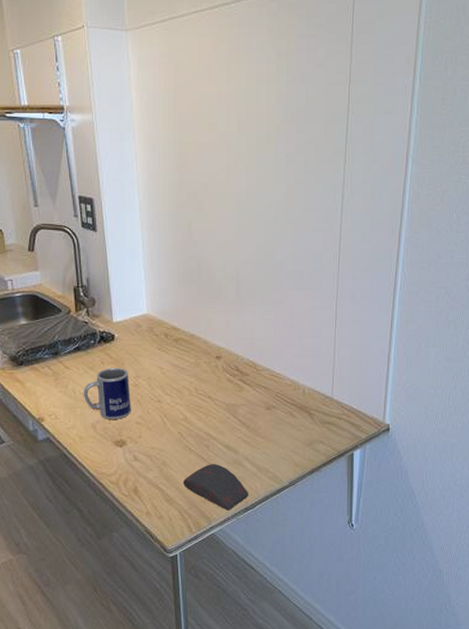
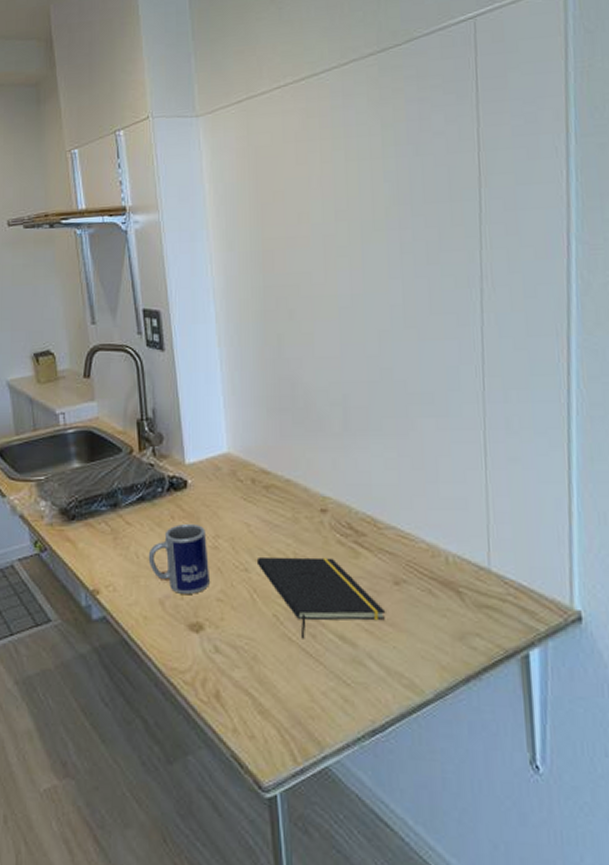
notepad: none [167,391,260,449] -> present [256,556,386,639]
computer mouse: present [182,464,248,511] -> none [281,662,375,733]

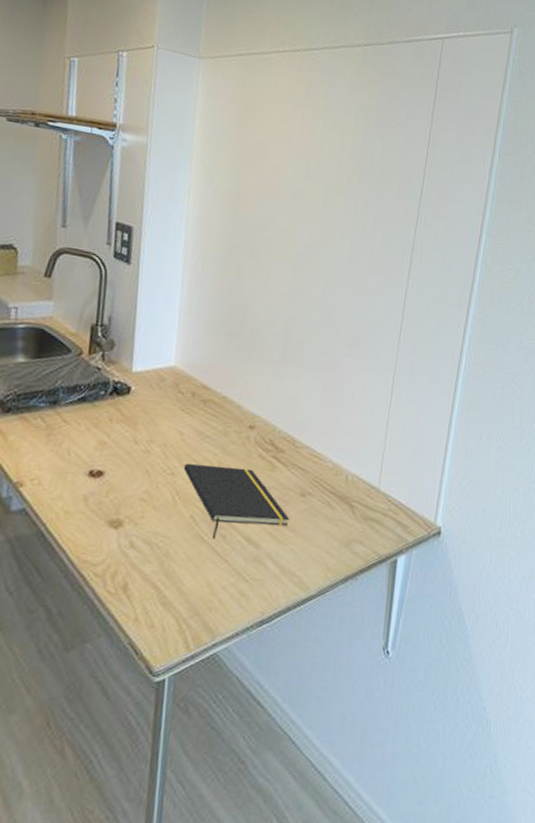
mug: present [148,523,210,594] -> none [79,426,141,493]

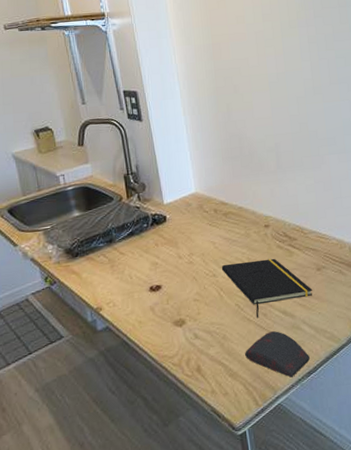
computer mouse: none [186,560,267,623] -> present [244,331,310,378]

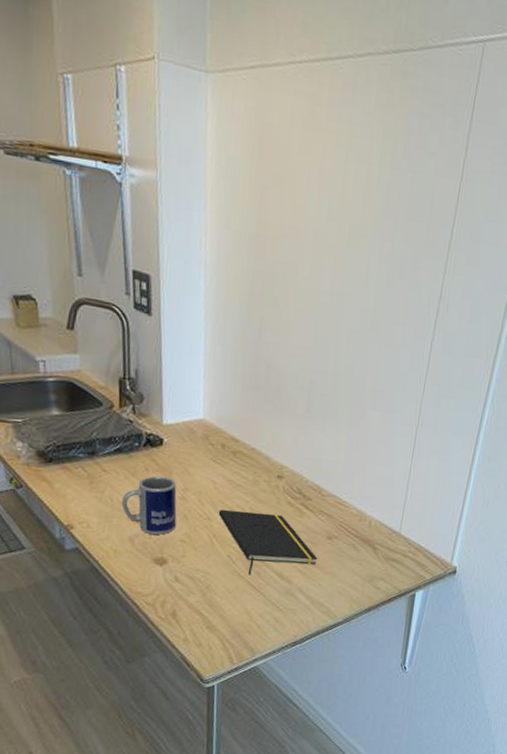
mug: none [139,247,188,300] -> present [121,475,177,535]
computer mouse: present [244,331,310,378] -> none [227,592,299,644]

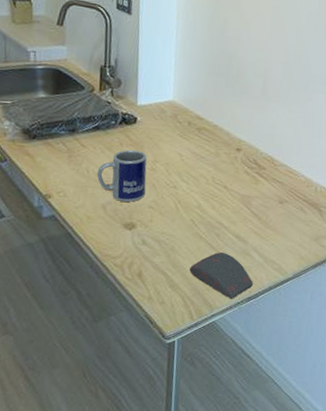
notepad: present [218,509,318,575] -> none [183,178,271,237]
computer mouse: none [227,592,299,644] -> present [188,252,253,299]

